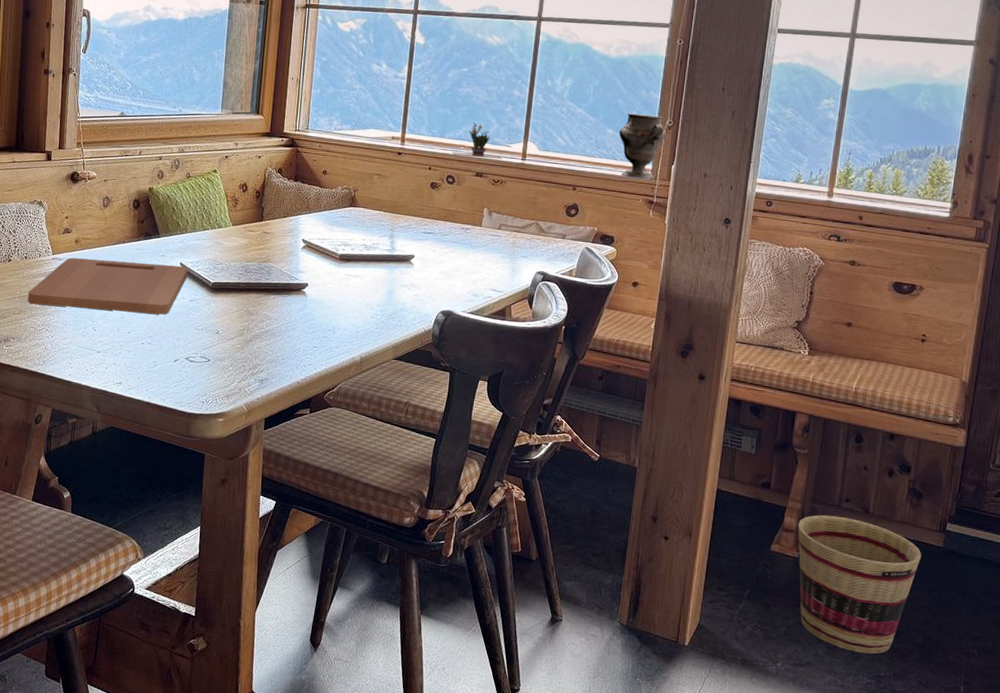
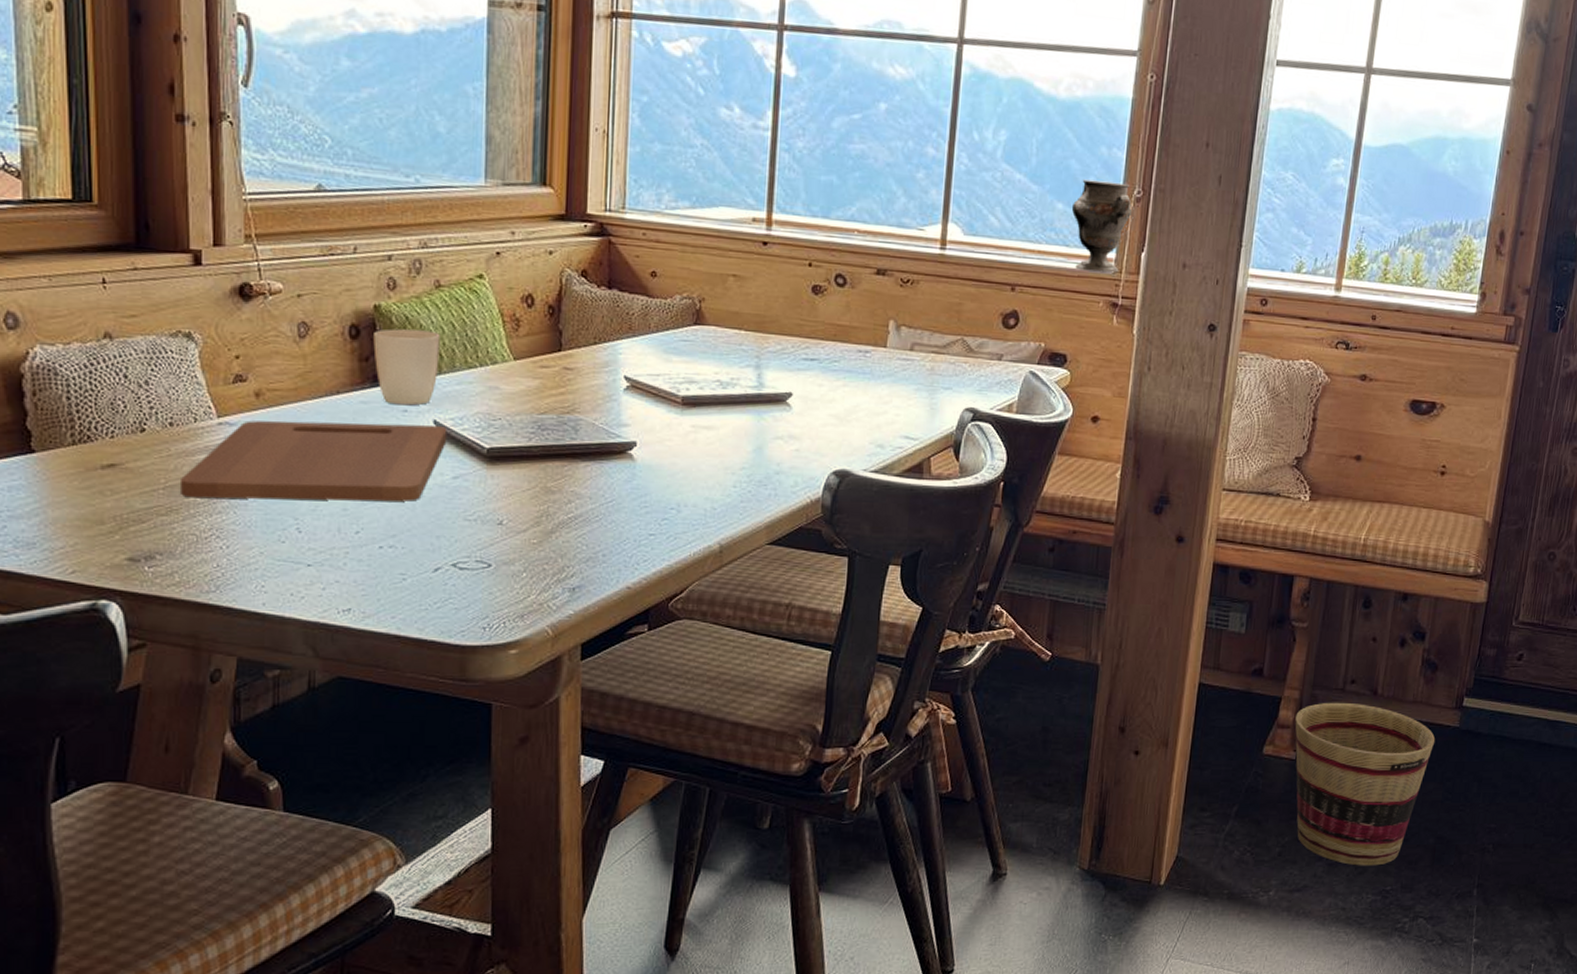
cup: none [147,203,188,253] -> present [373,328,440,406]
potted flower: present [451,122,502,160] -> none [841,195,913,250]

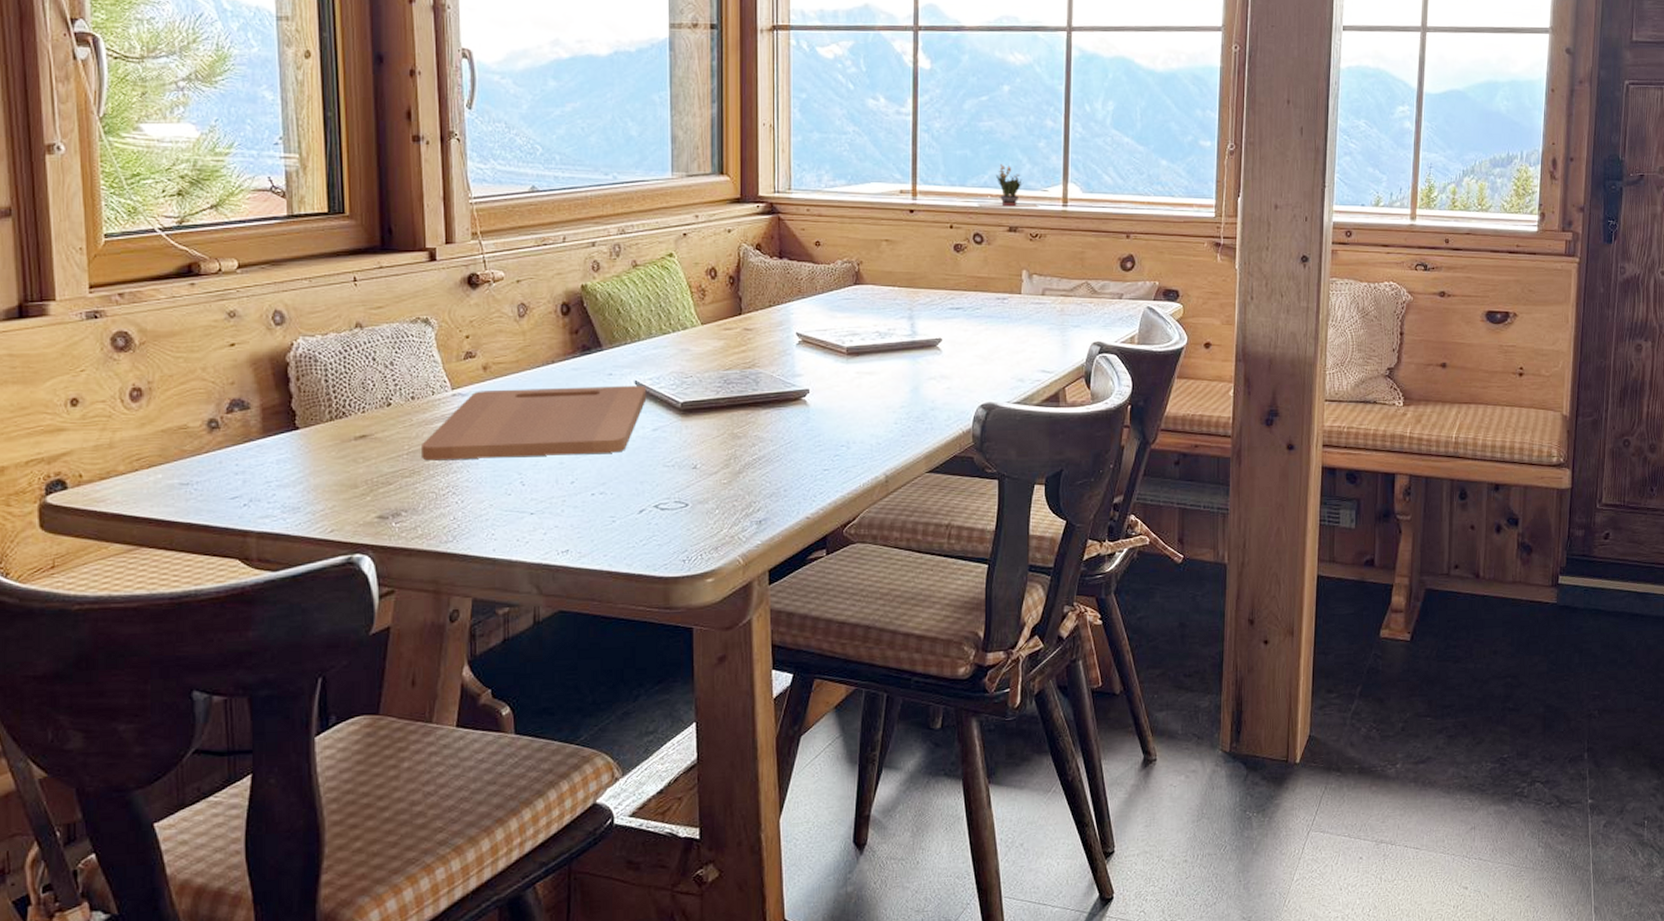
cup: present [373,328,440,406] -> none [582,304,638,370]
potted flower: none [841,195,913,250] -> present [976,164,1039,208]
decorative vase: present [1071,179,1134,274] -> none [1174,138,1229,218]
basket: present [1295,702,1436,866] -> none [1407,586,1536,737]

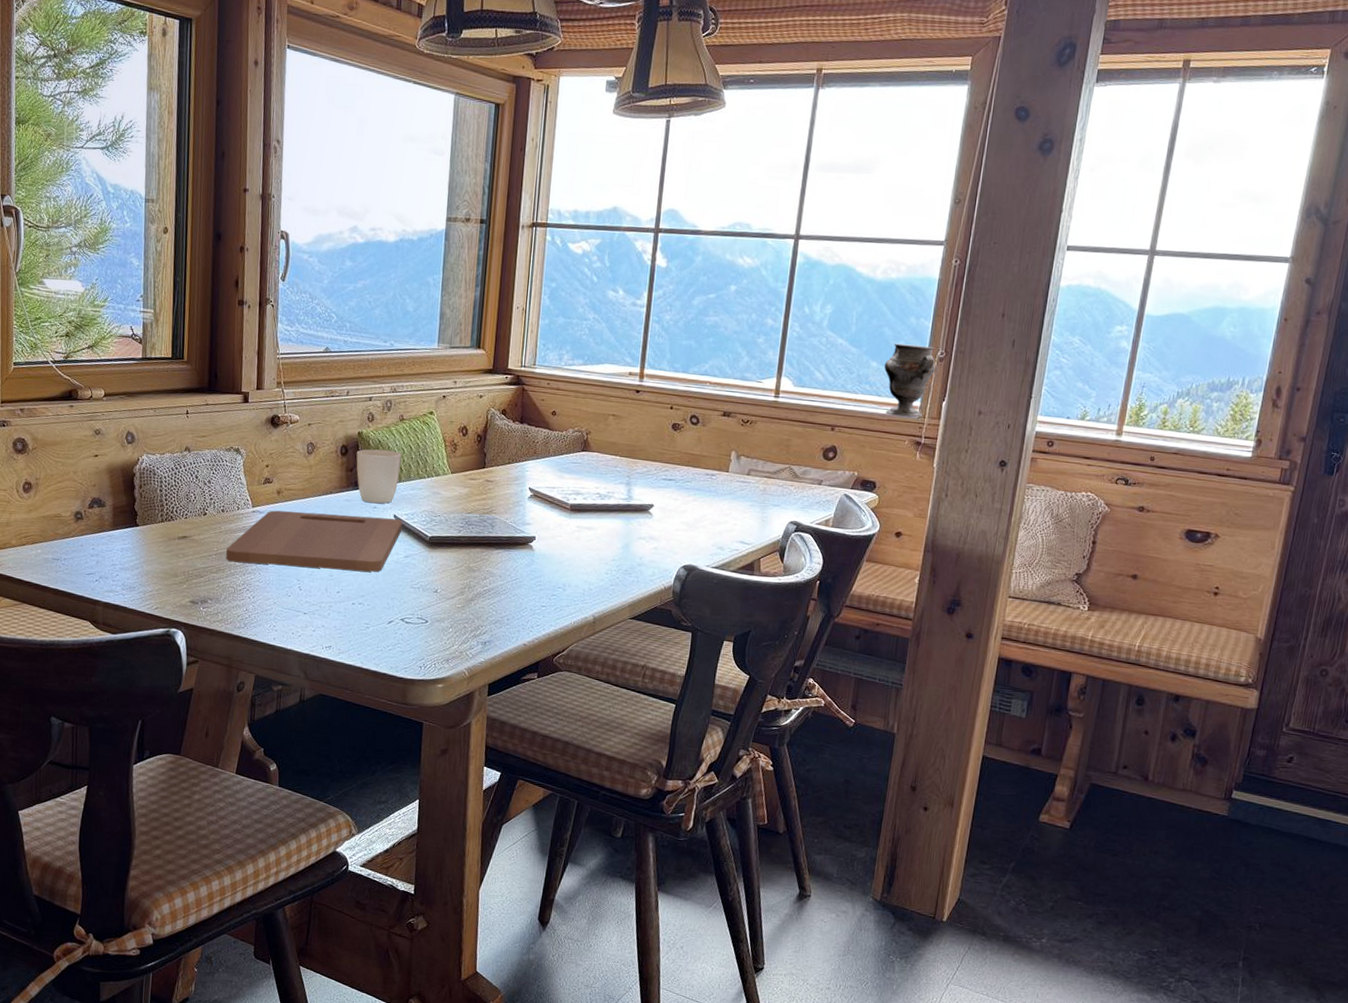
cup: none [582,304,638,370] -> present [356,449,402,504]
potted flower: present [976,164,1039,208] -> none [696,355,753,398]
decorative vase: none [1174,138,1229,218] -> present [884,343,938,418]

